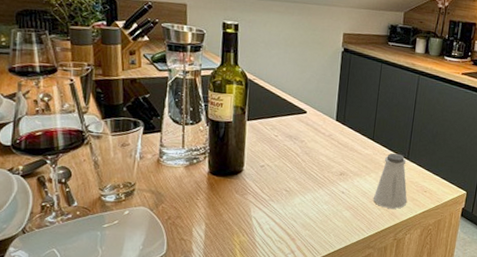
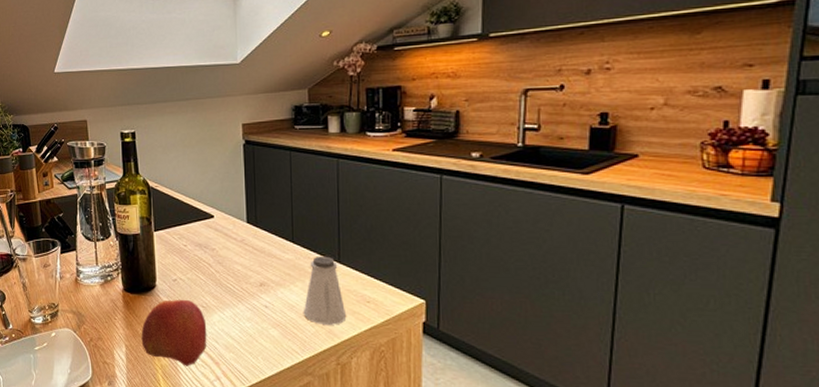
apple: none [222,183,288,242] -> present [141,299,207,367]

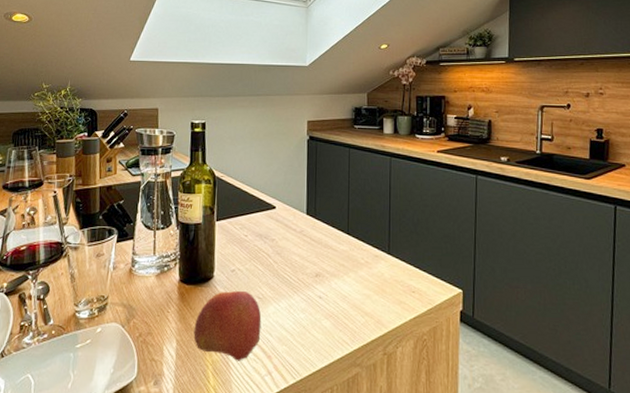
saltshaker: present [303,256,347,325] -> none [354,247,394,315]

